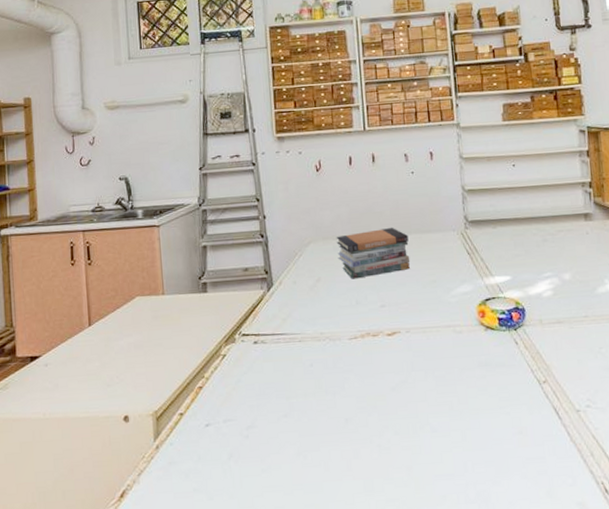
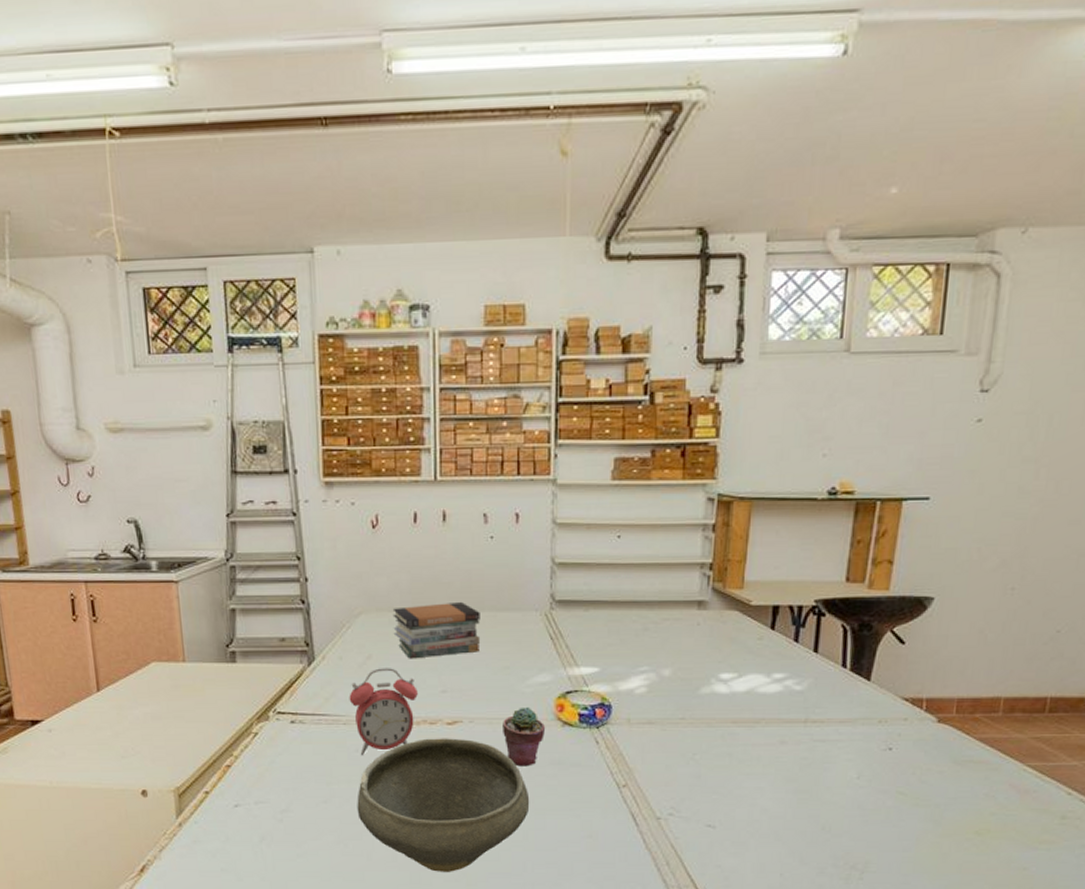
alarm clock: none [303,288,361,370] -> present [349,668,418,756]
bowl: none [313,347,465,478] -> present [357,738,530,872]
potted succulent: none [434,314,472,370] -> present [503,706,546,767]

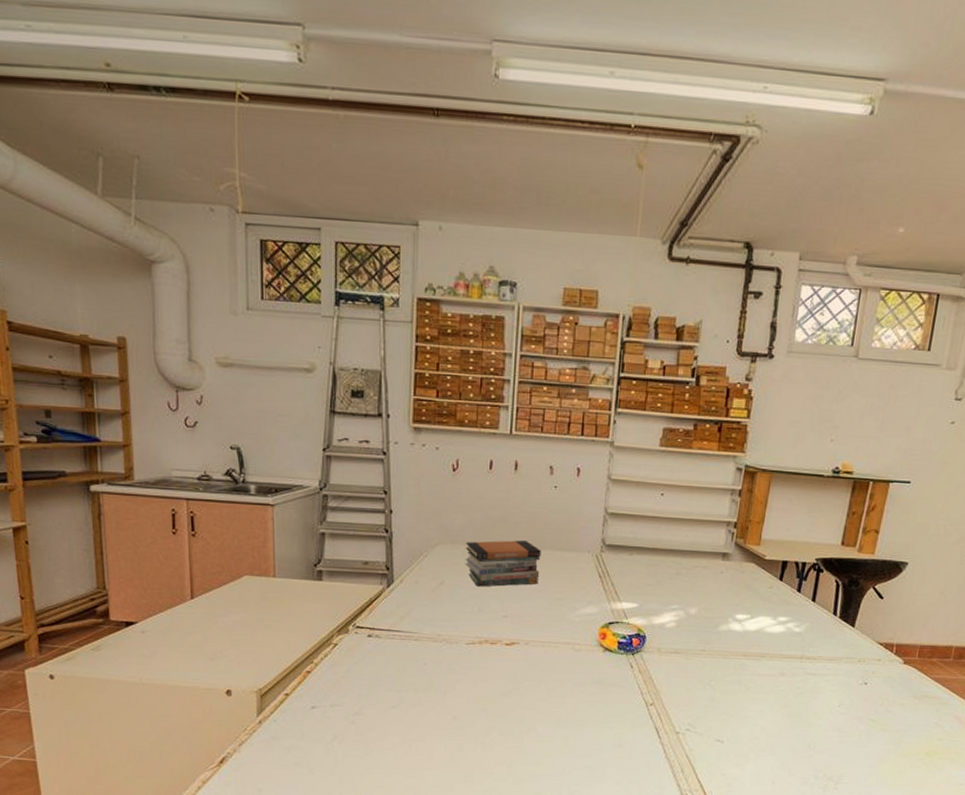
alarm clock: present [349,668,418,756] -> none [421,593,482,669]
bowl: present [357,738,530,872] -> none [422,656,572,772]
potted succulent: present [503,706,546,767] -> none [553,633,590,684]

